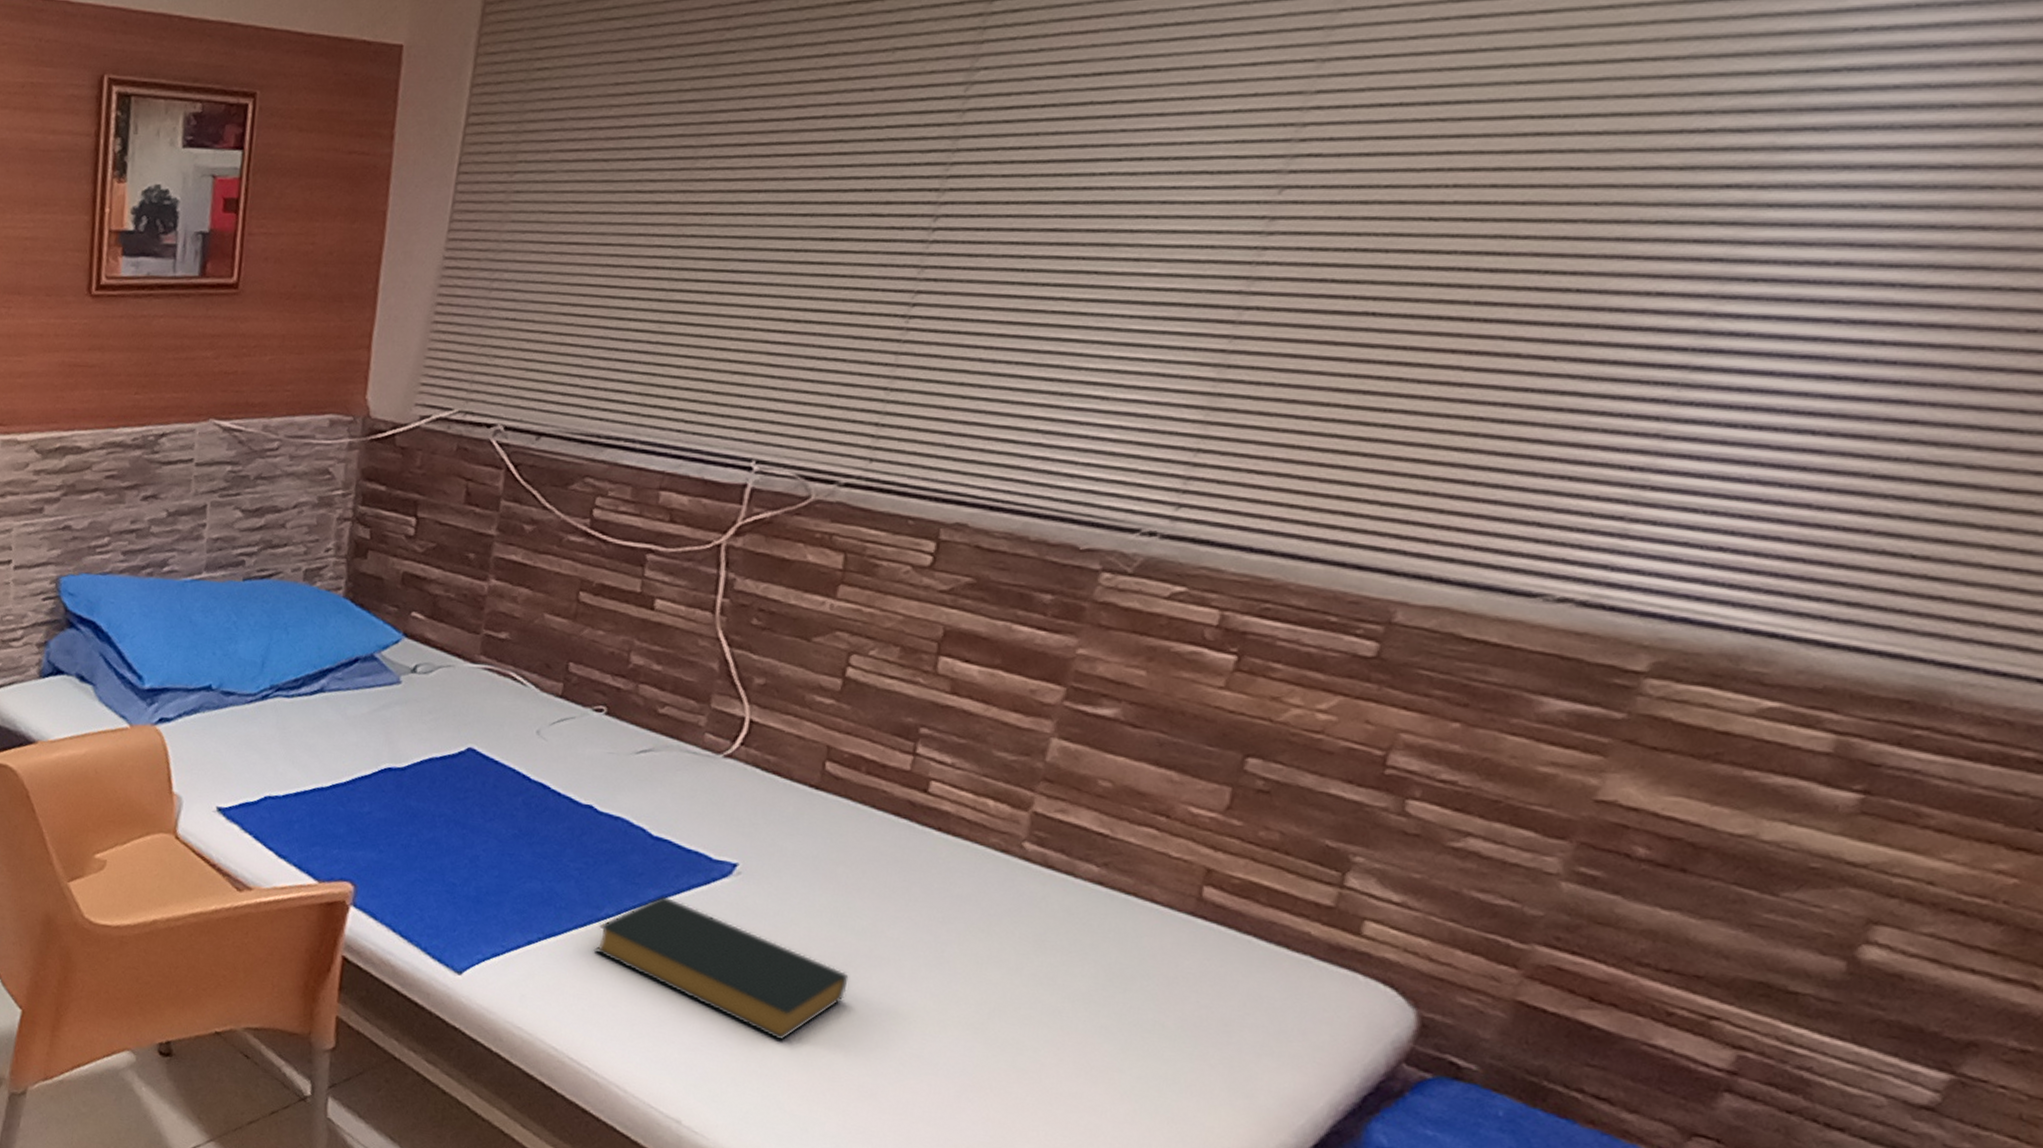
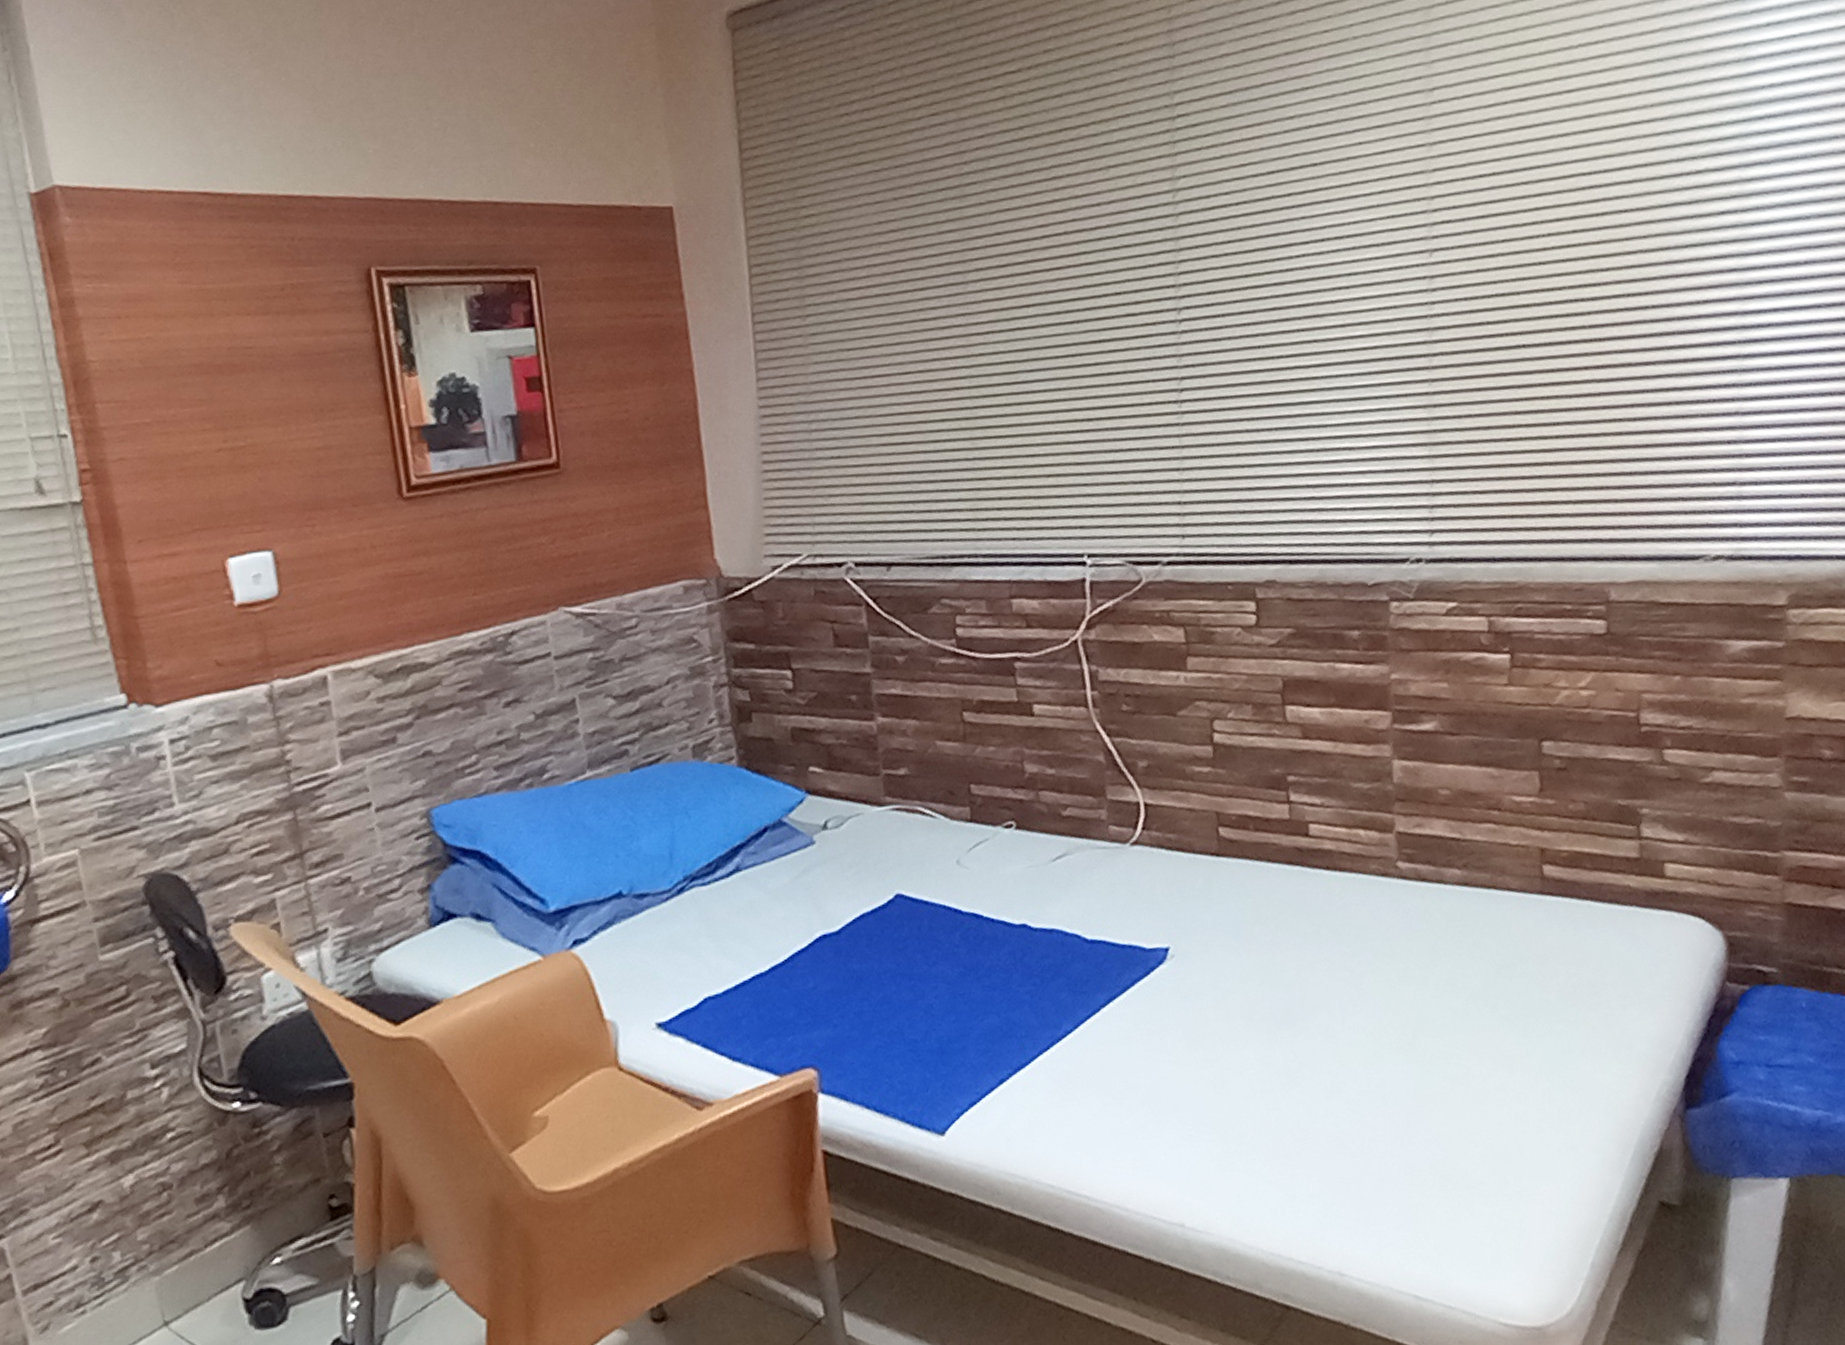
hardback book: present [593,896,849,1041] -> none [1062,997,1293,1114]

